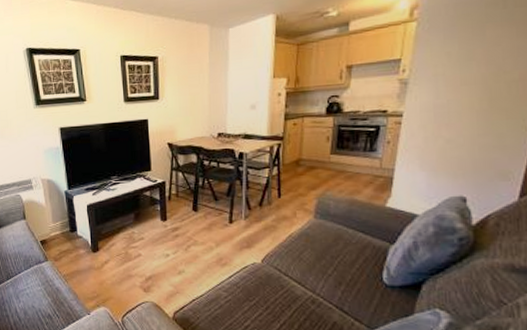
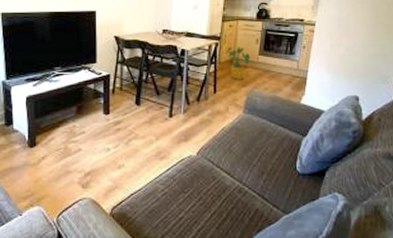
house plant: none [290,146,321,183] -> present [226,47,251,80]

